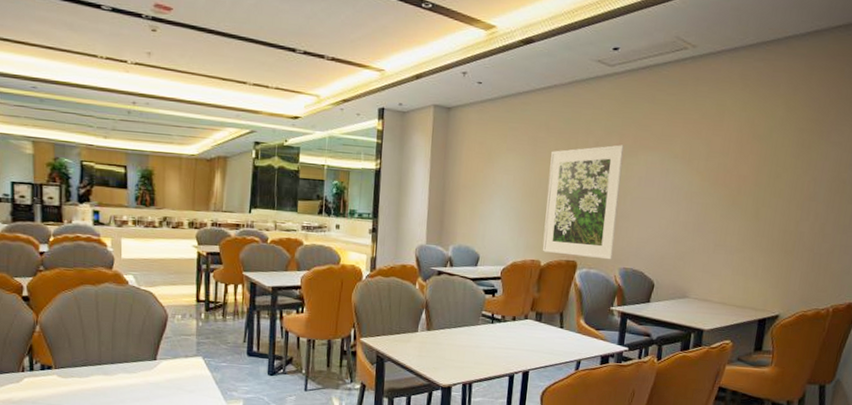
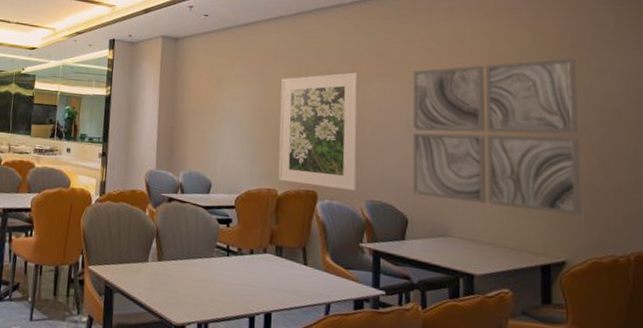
wall art: none [661,131,818,276] -> present [412,58,581,216]

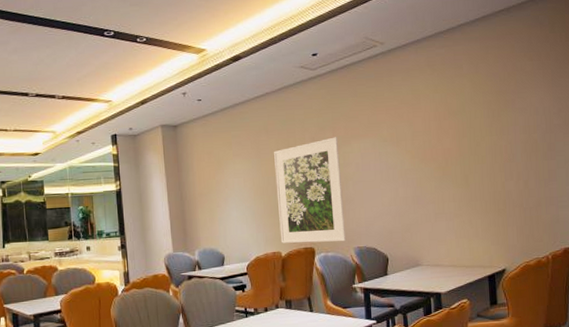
wall art: present [412,58,581,216] -> none [382,102,514,236]

